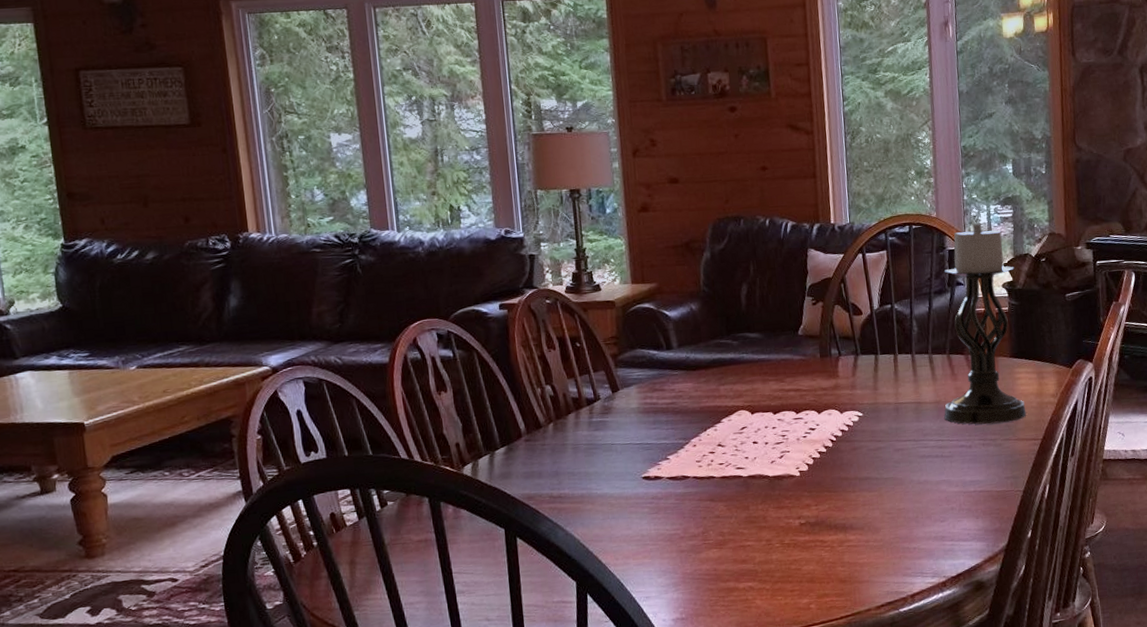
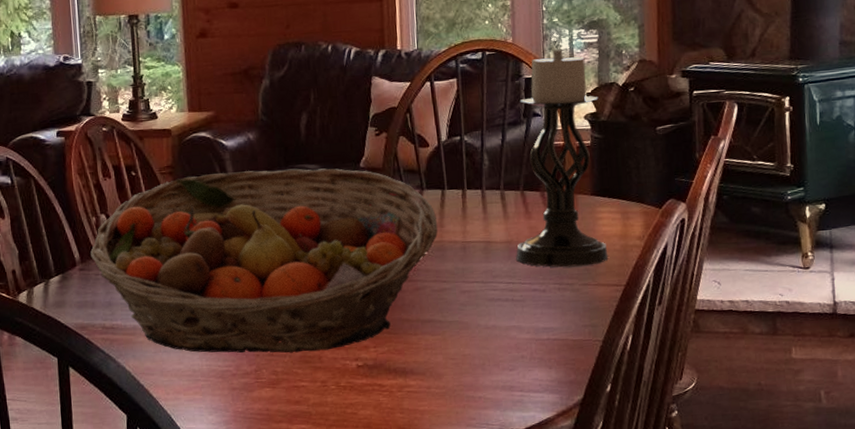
fruit basket: none [536,336,873,518] -> present [90,168,438,353]

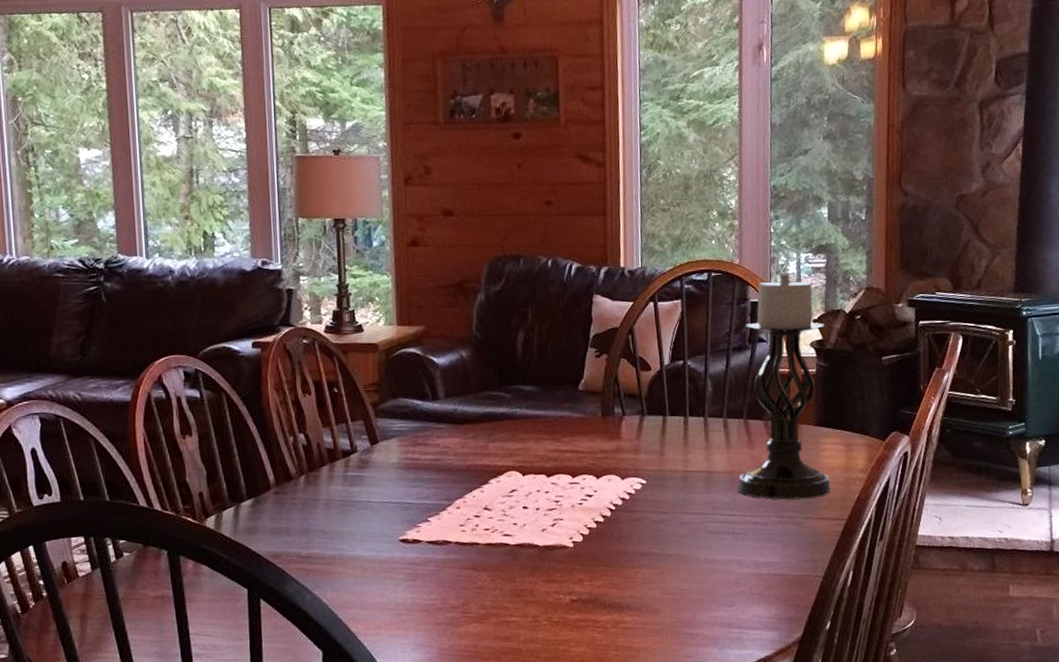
fruit basket: present [90,168,438,353] -> none [286,389,659,586]

